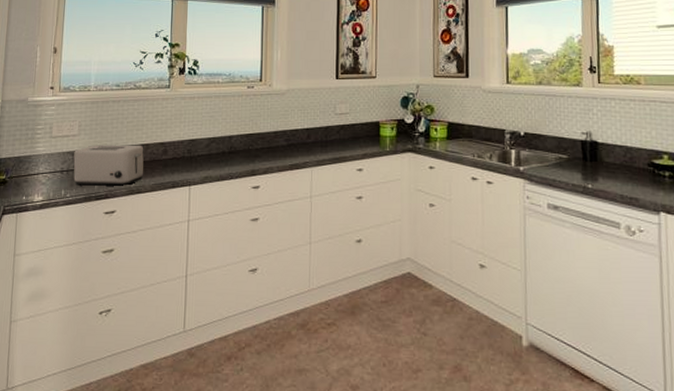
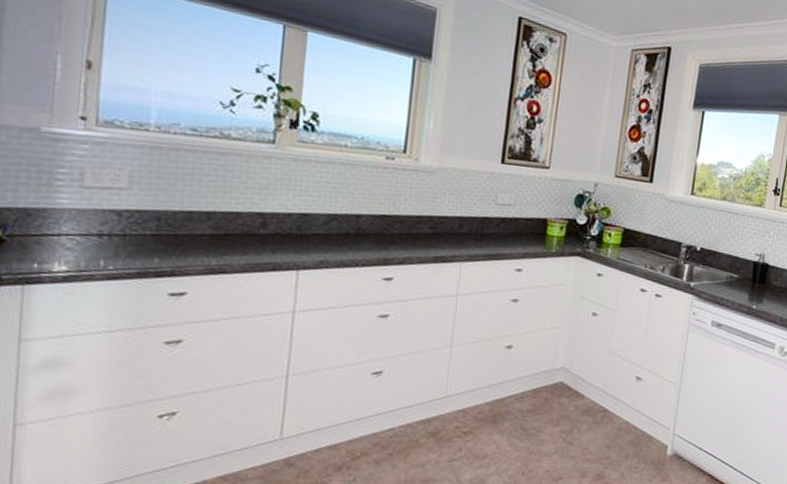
toaster: present [73,145,144,186] -> none [119,204,233,263]

